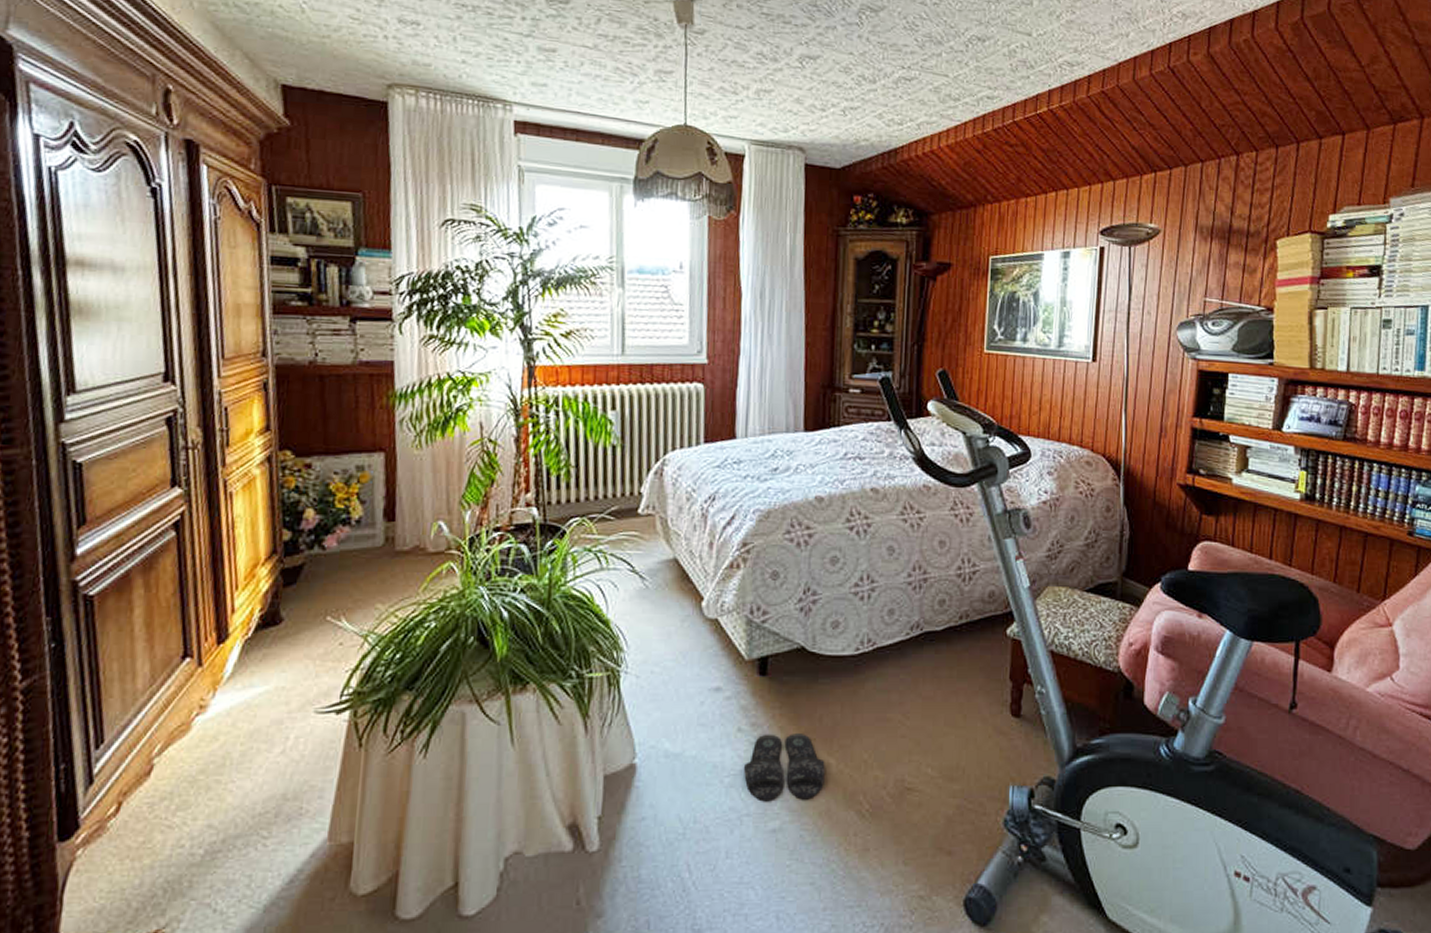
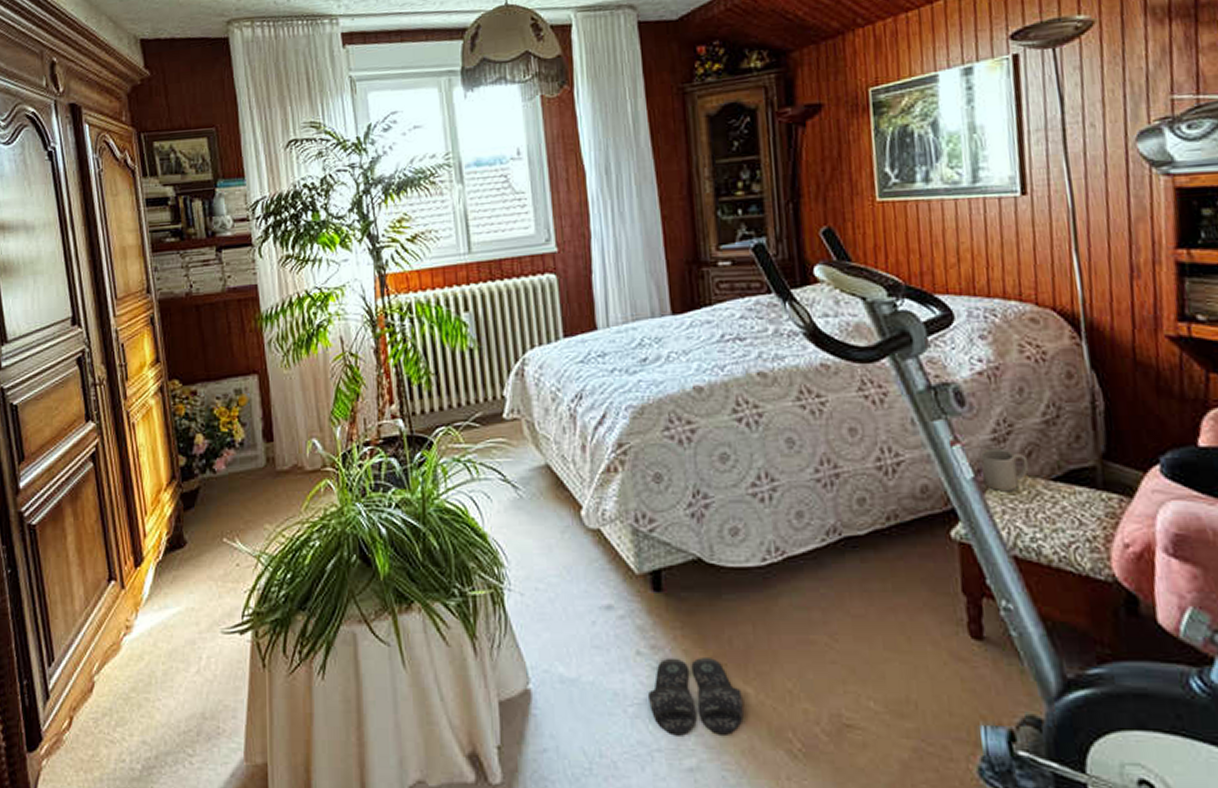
mug: none [1036,563,1071,599] -> present [981,448,1029,492]

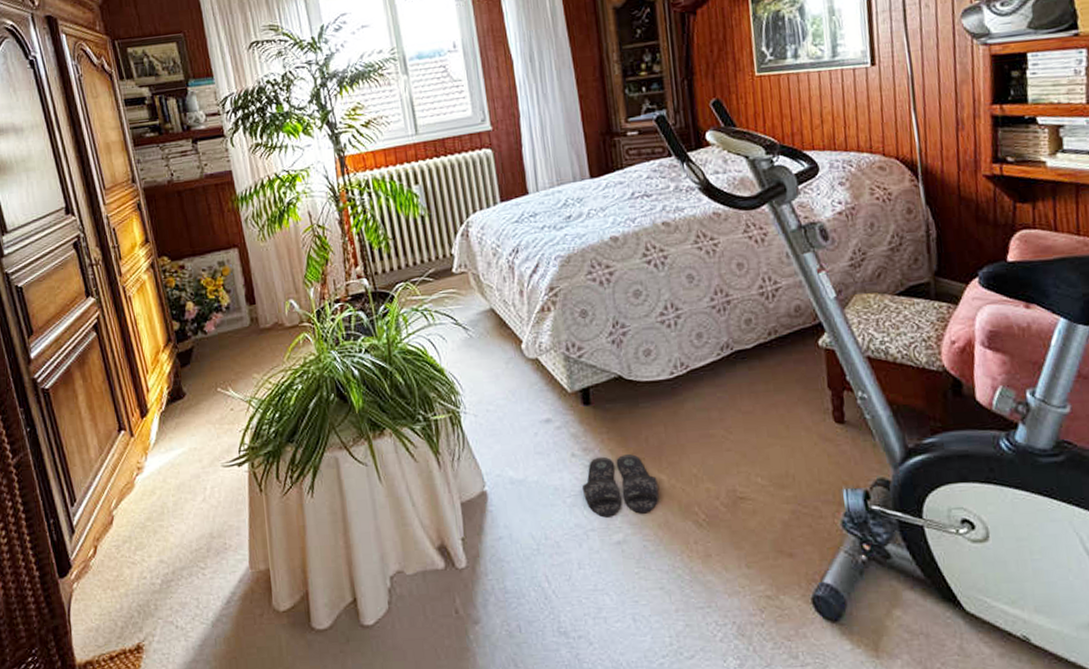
mug: present [981,448,1029,492] -> none [841,272,879,307]

